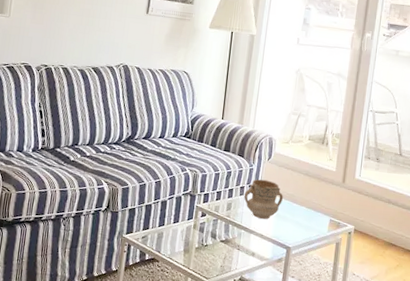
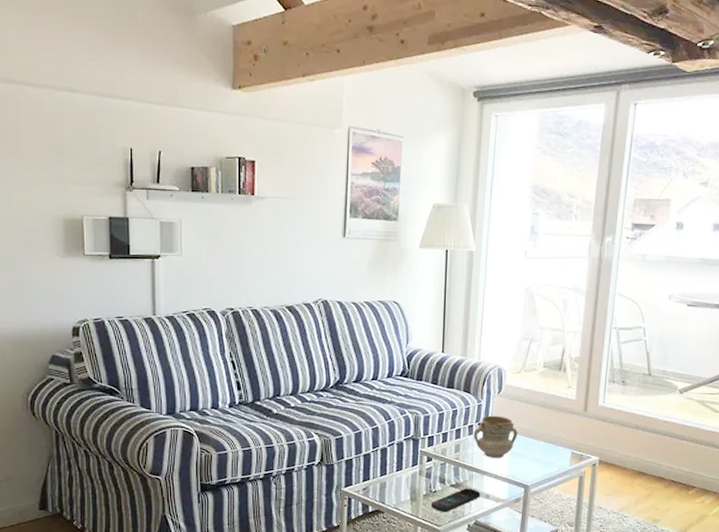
remote control: none [202,245,247,266] -> present [432,489,481,512]

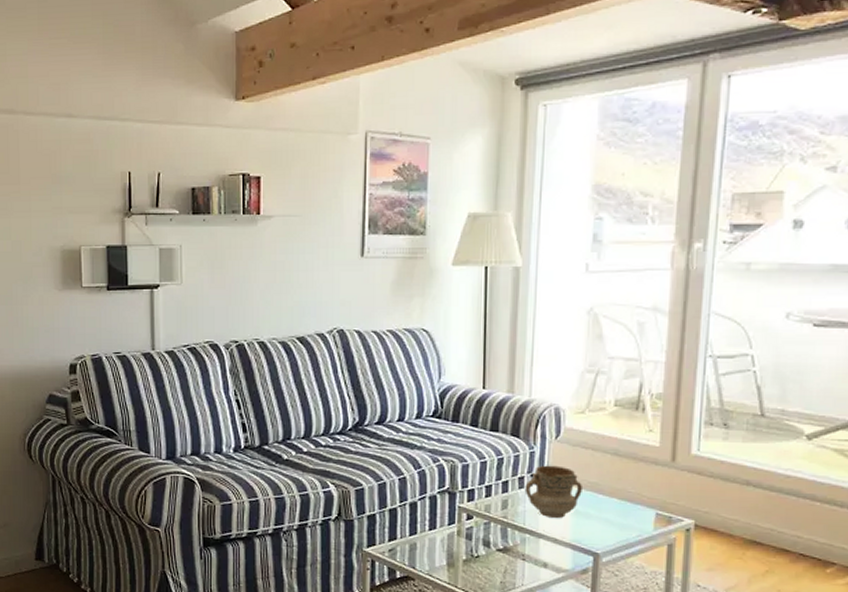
remote control: present [432,489,481,512] -> none [474,554,536,583]

